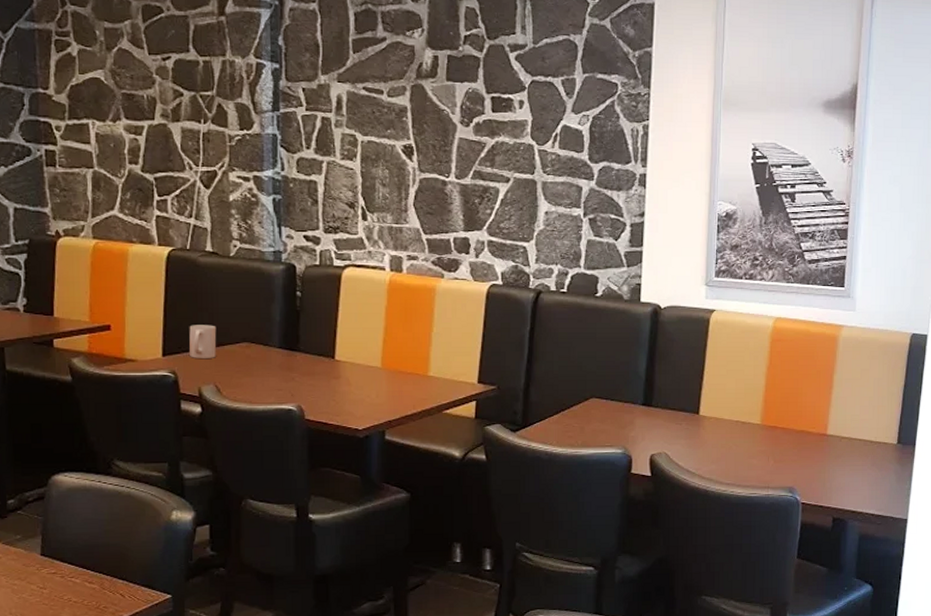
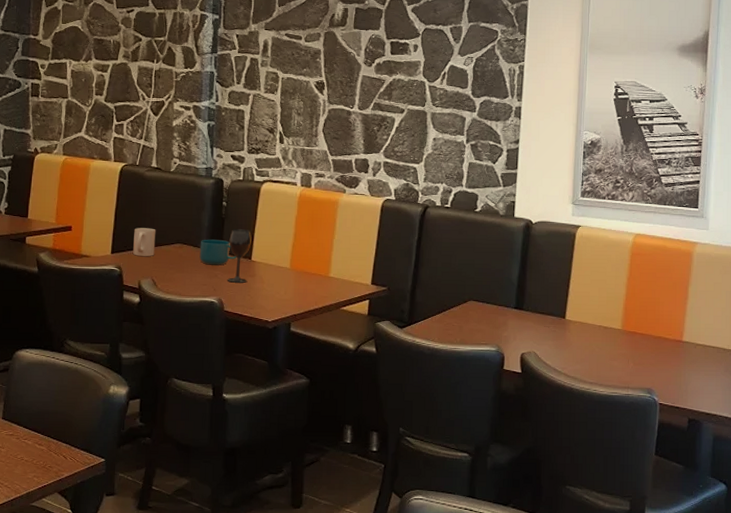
cup: none [271,336,317,367] -> present [199,239,237,265]
wine glass: none [306,324,334,386] -> present [227,229,251,283]

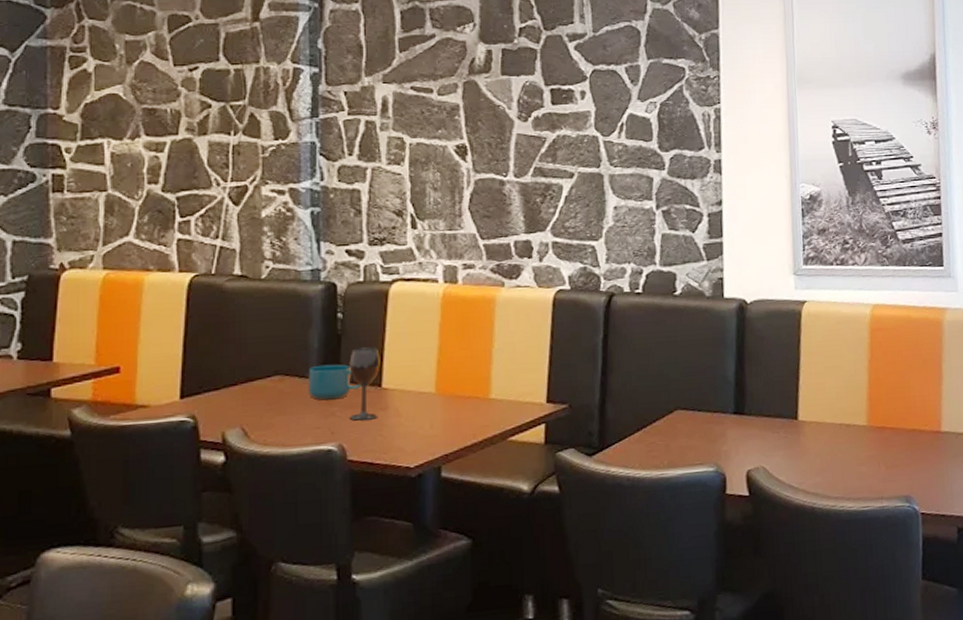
mug: present [132,228,156,257] -> none [211,358,245,399]

